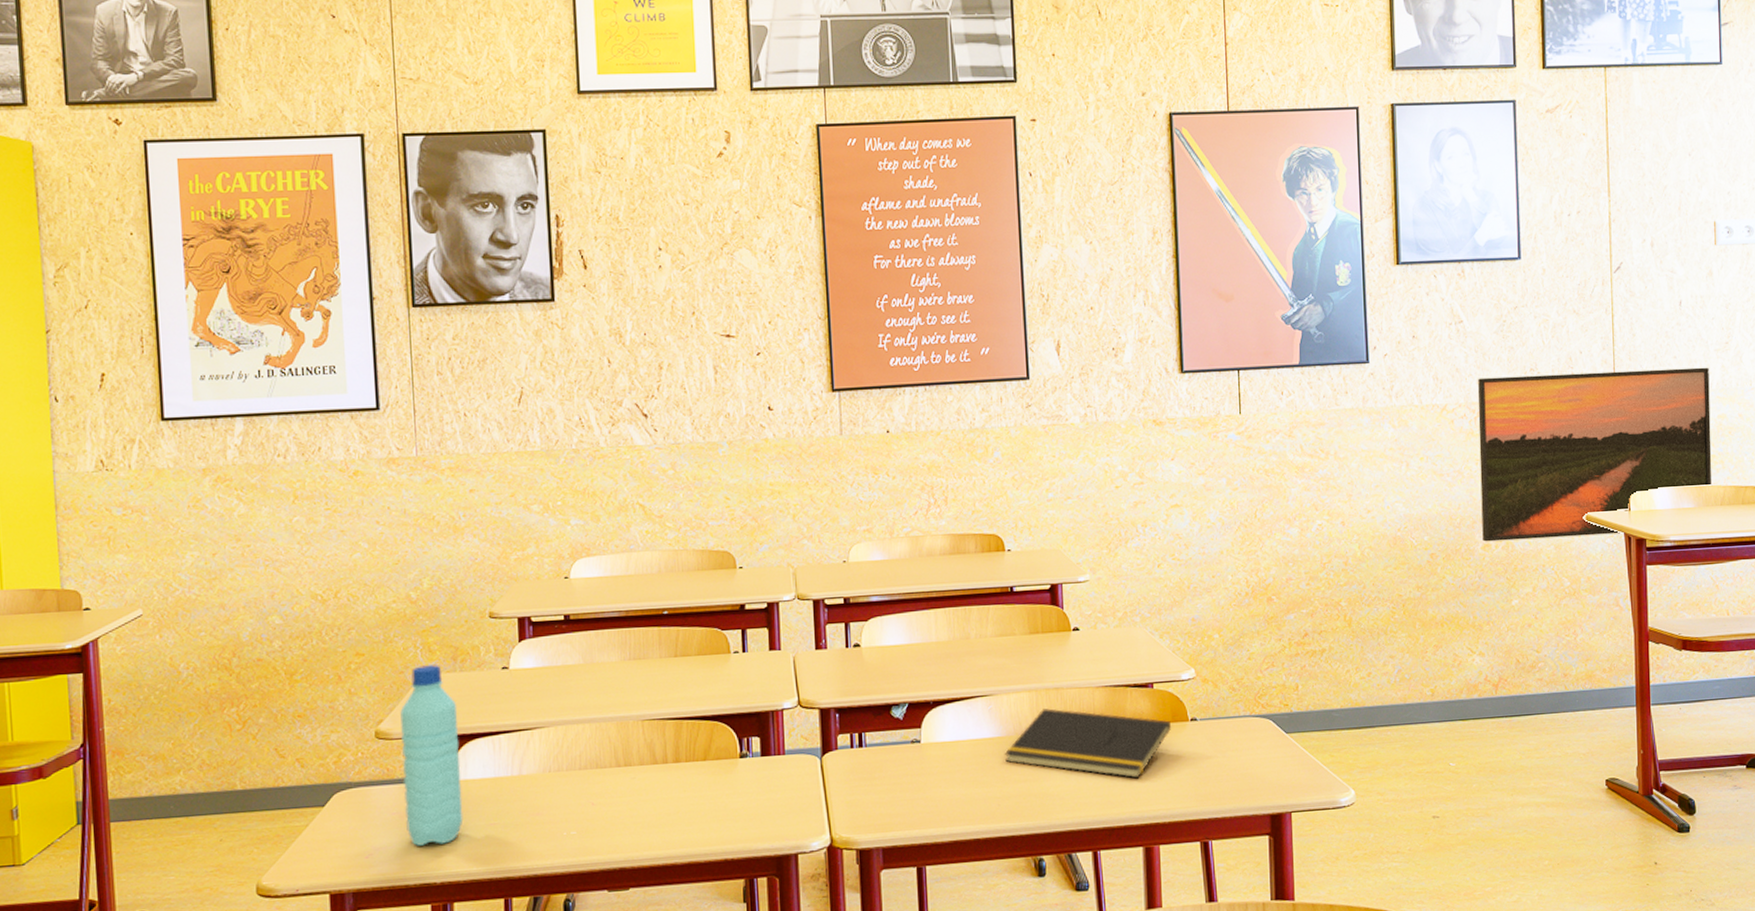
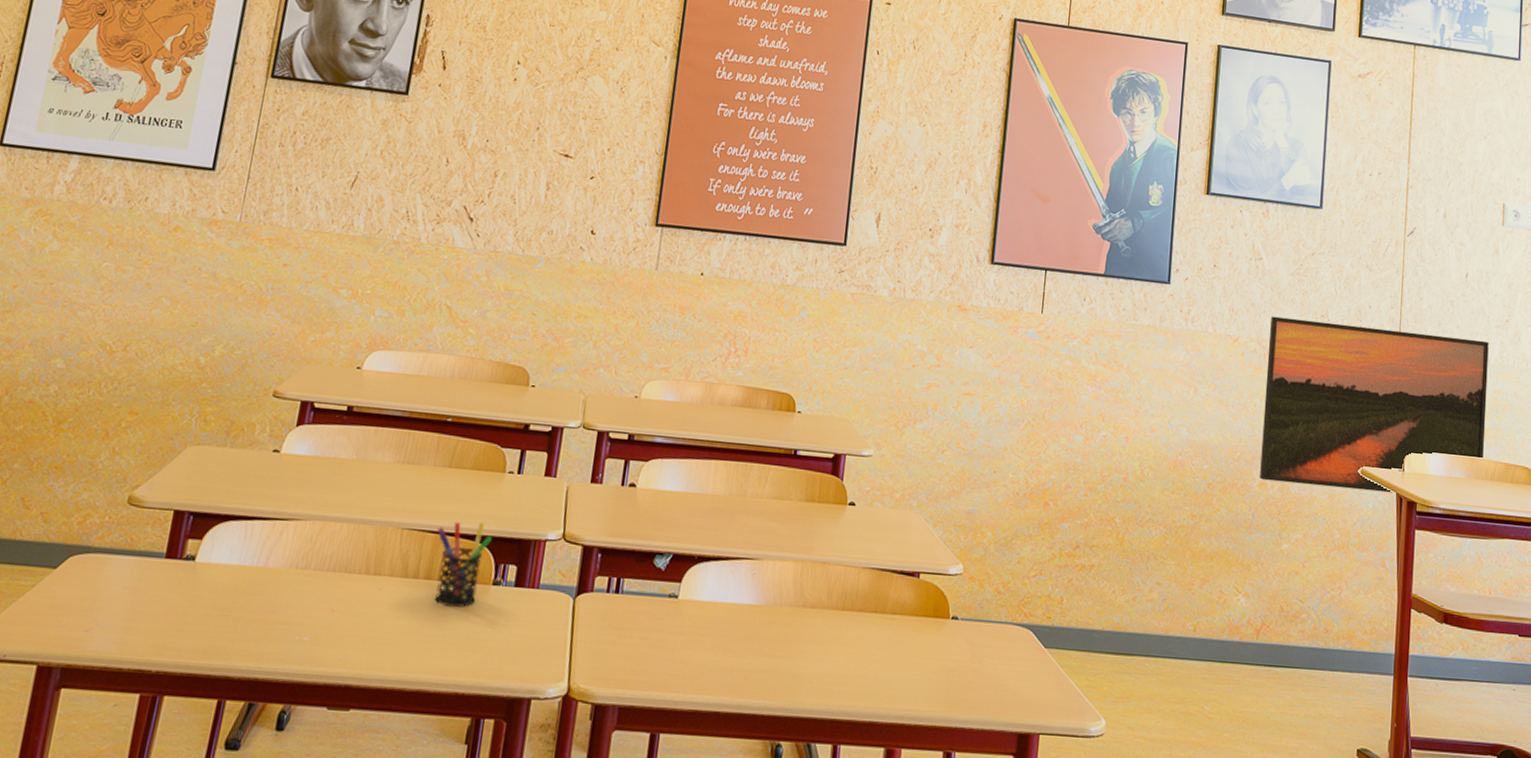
water bottle: present [400,665,464,846] -> none [135,434,219,629]
pen holder: none [676,703,730,785] -> present [435,522,492,608]
notepad: present [1004,708,1171,779] -> none [759,582,932,672]

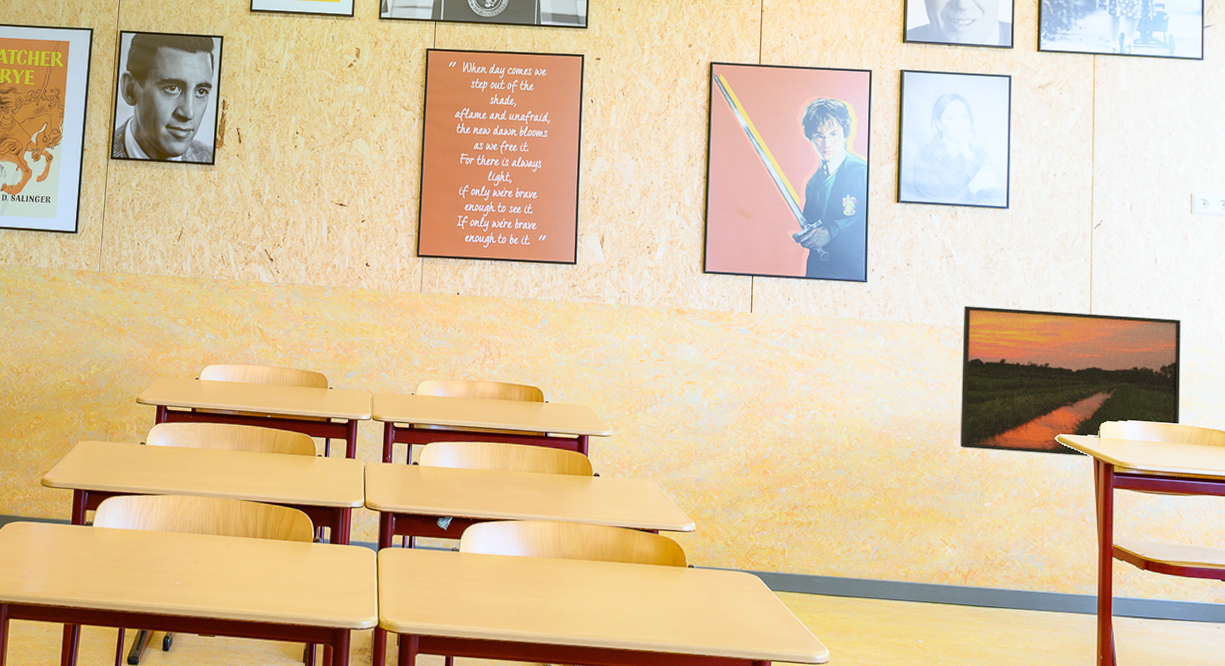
pen holder: present [435,522,492,608] -> none [267,495,309,560]

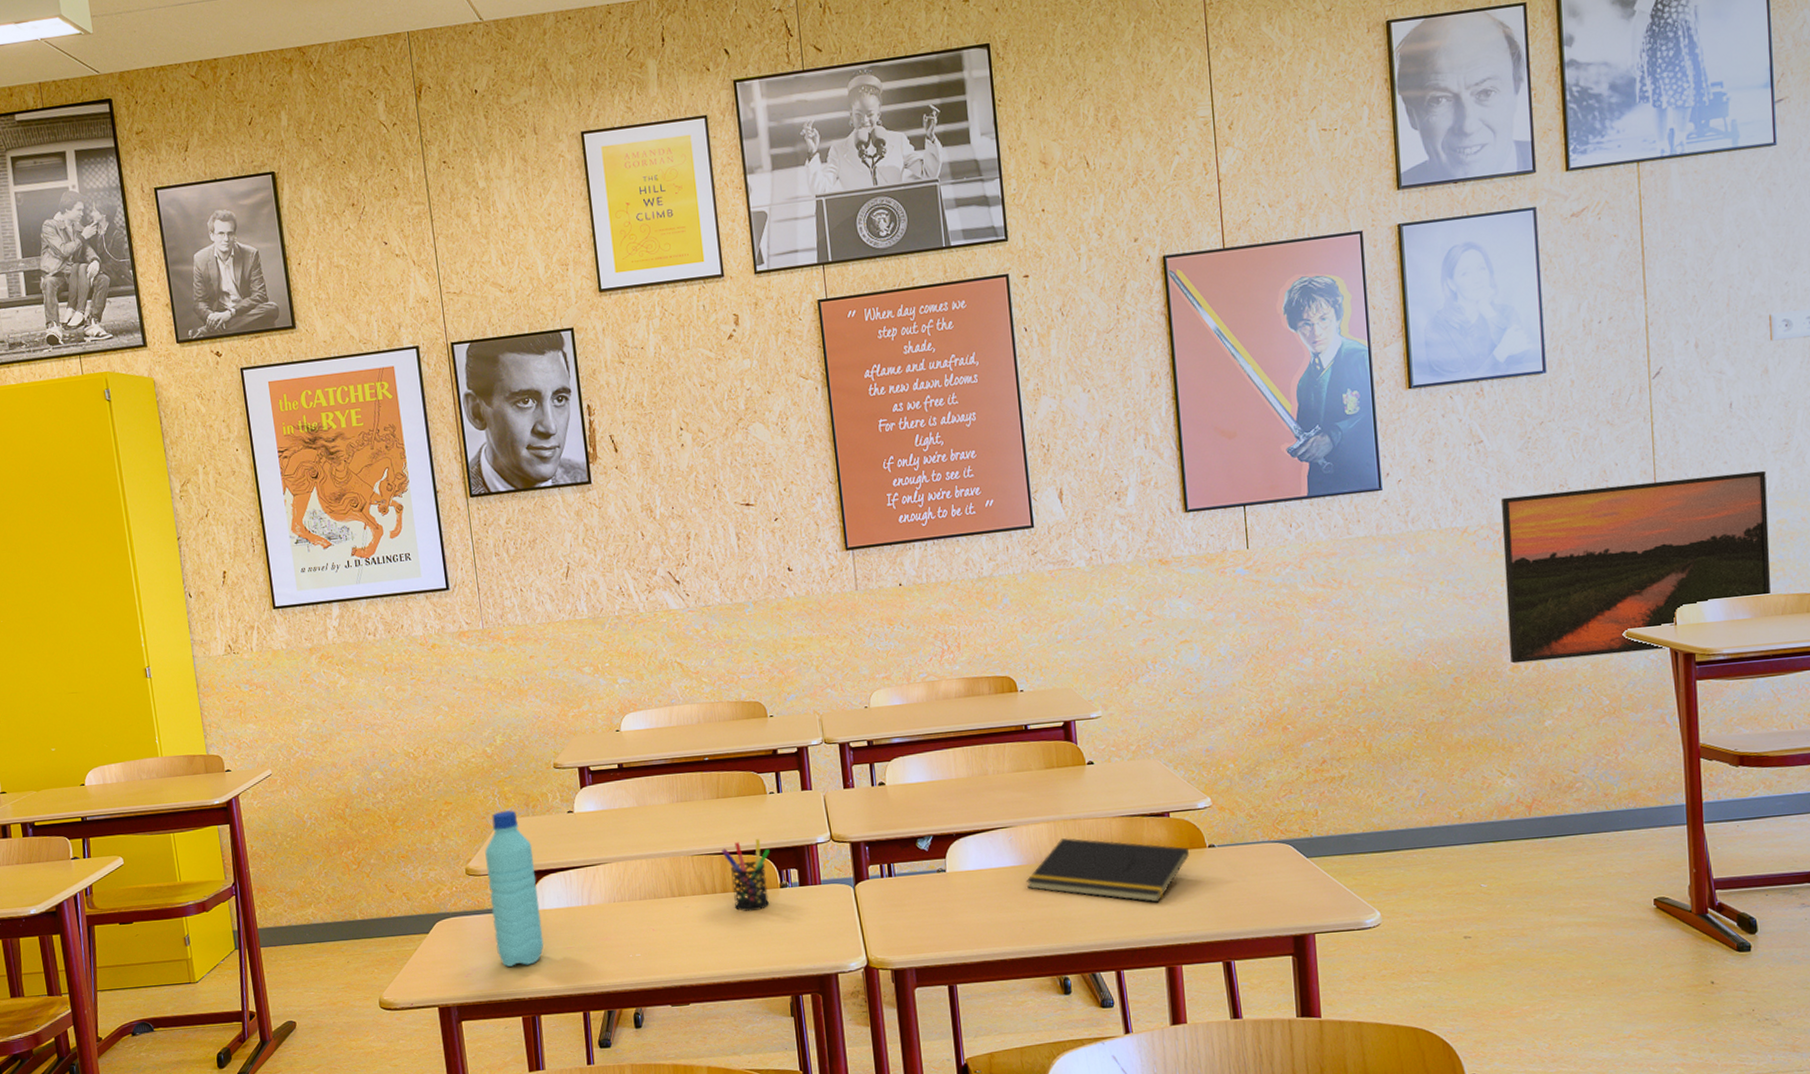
water bottle: none [54,433,104,576] -> present [485,810,544,967]
pen holder: none [267,495,309,560] -> present [721,839,770,912]
notepad: none [527,538,671,610] -> present [1026,838,1189,903]

